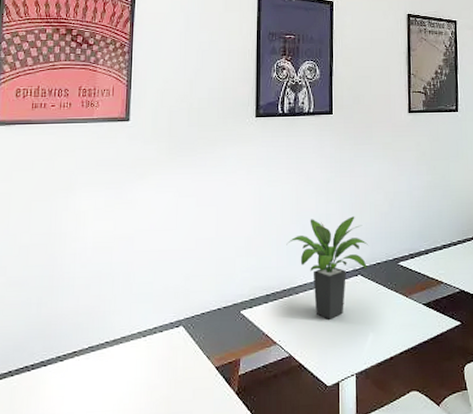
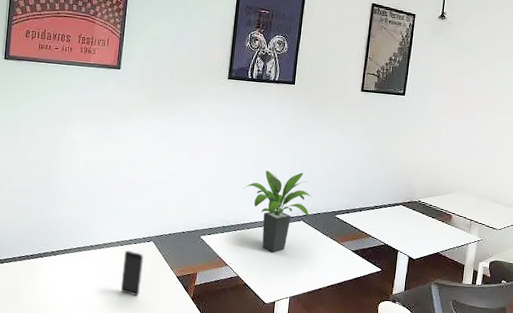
smartphone: none [146,341,173,401] -> present [120,250,144,297]

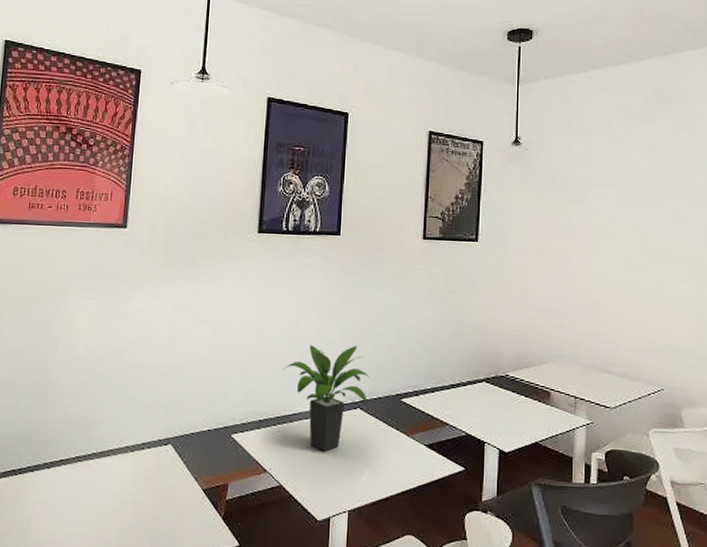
smartphone: present [120,250,144,297] -> none [131,457,160,519]

